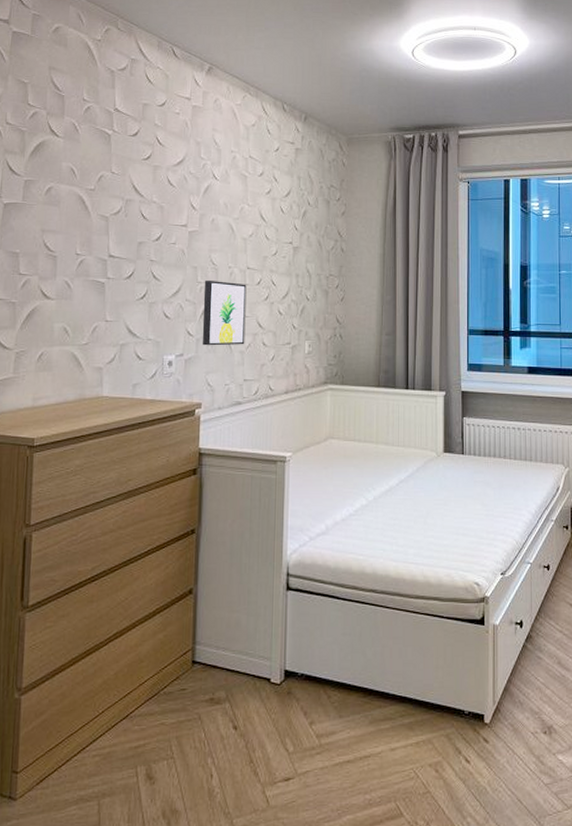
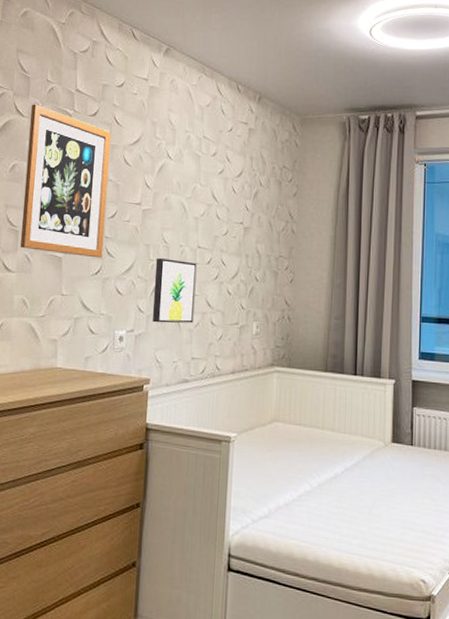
wall art: none [59,124,154,282] -> present [20,104,112,258]

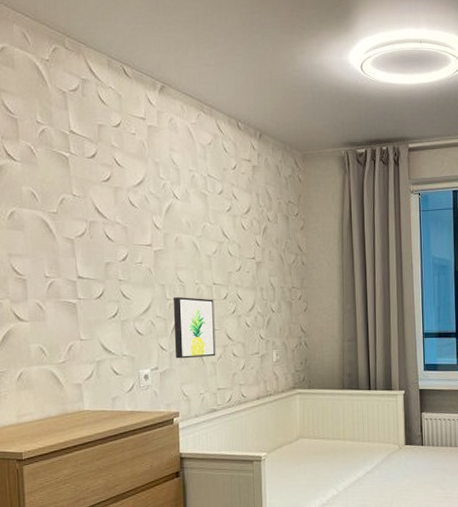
wall art: present [20,104,112,258] -> none [23,147,118,301]

